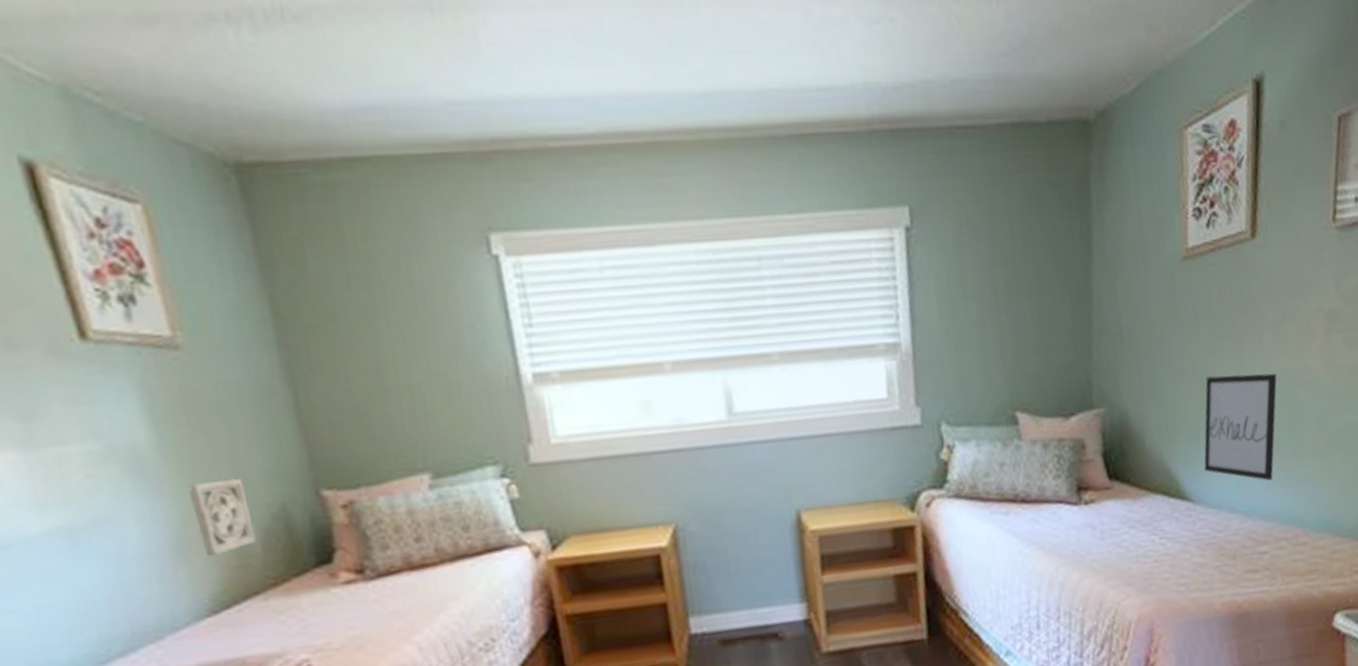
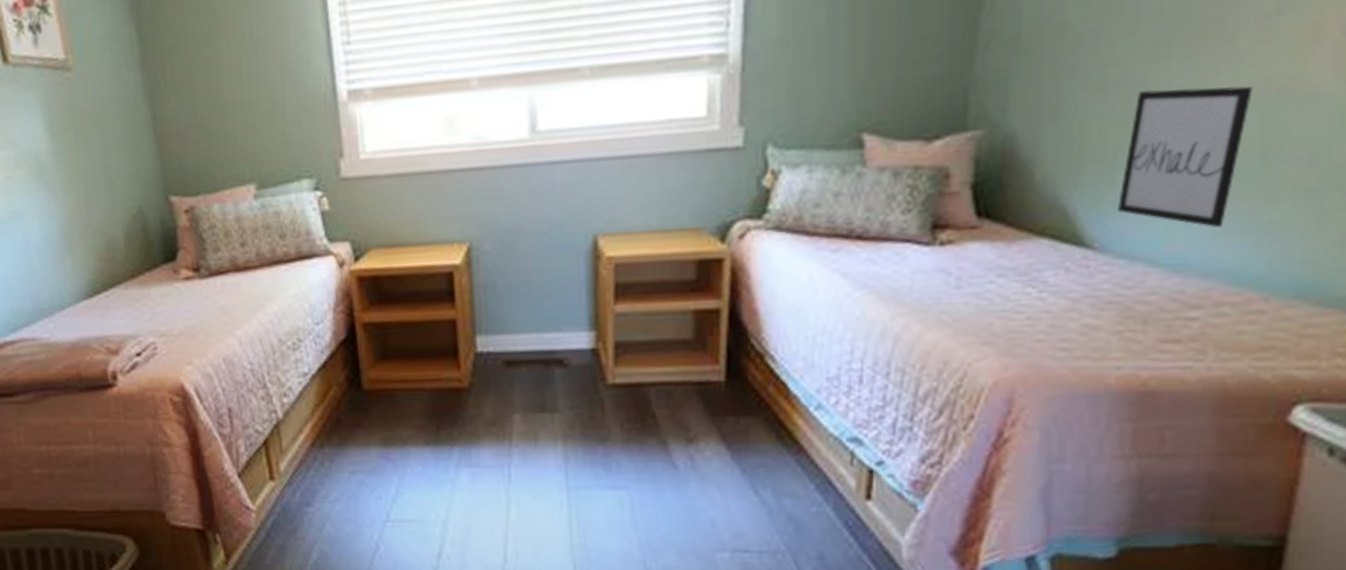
wall ornament: present [187,478,256,557] -> none [73,183,120,249]

